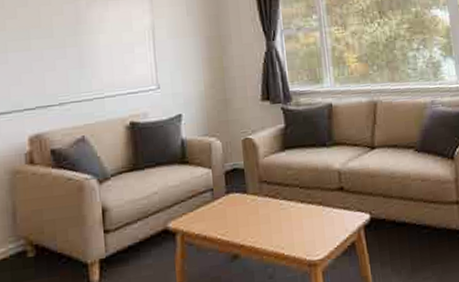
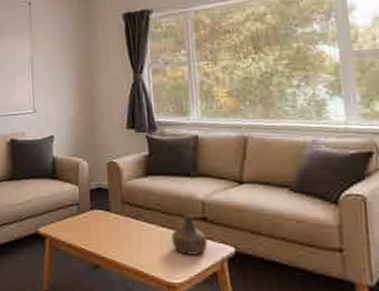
bottle: none [311,185,345,229] -> present [172,213,208,255]

